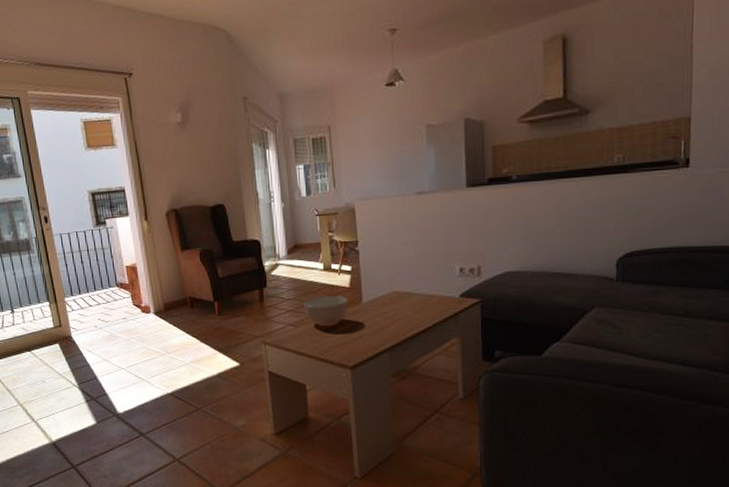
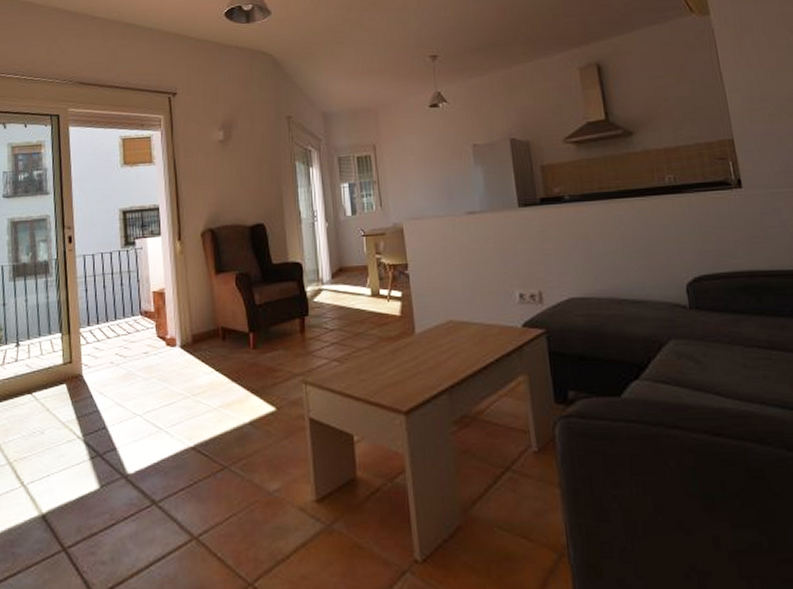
bowl: present [302,295,349,327] -> none [348,325,400,363]

